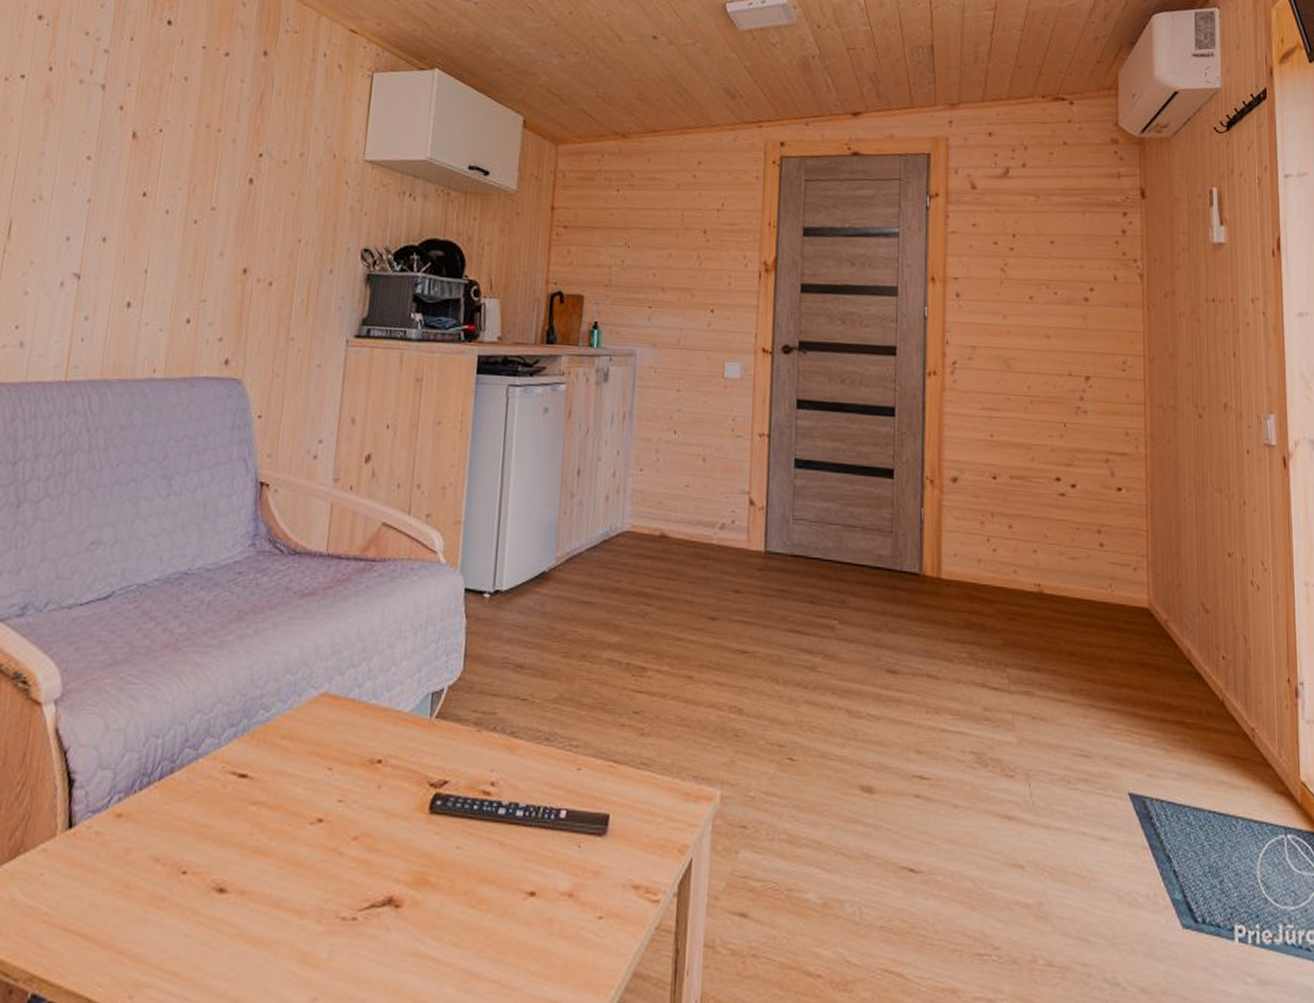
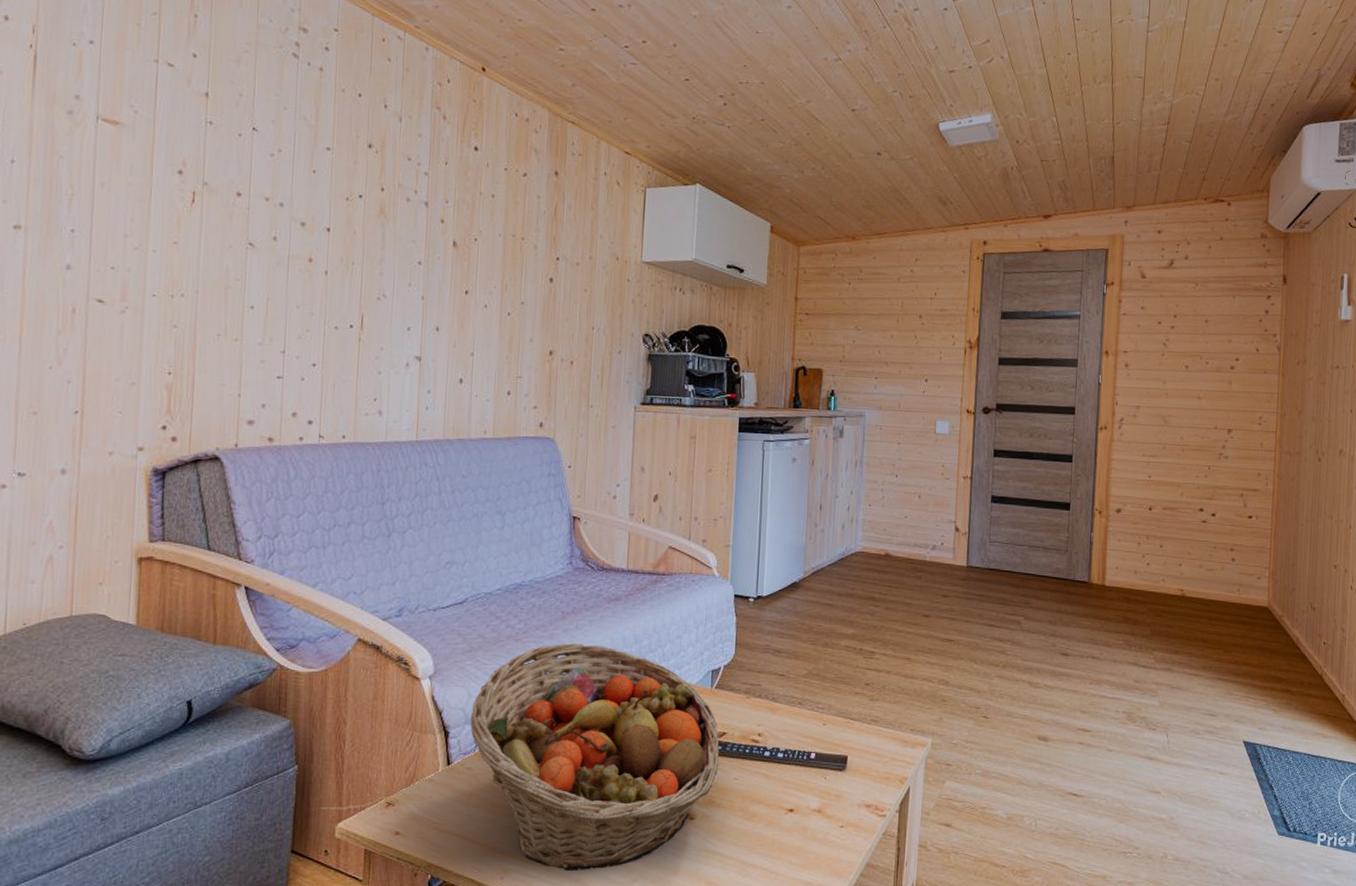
fruit basket: none [104,655,439,987] -> present [470,643,720,872]

